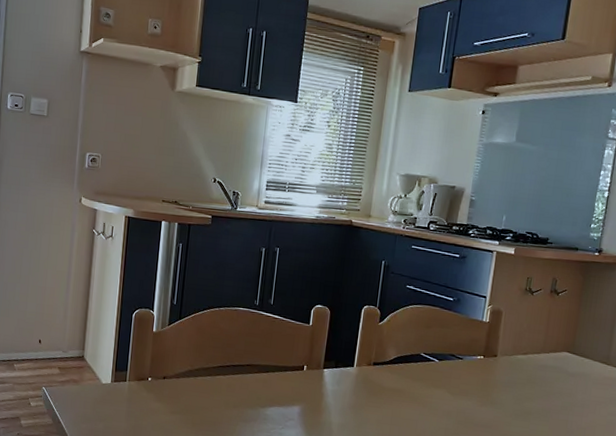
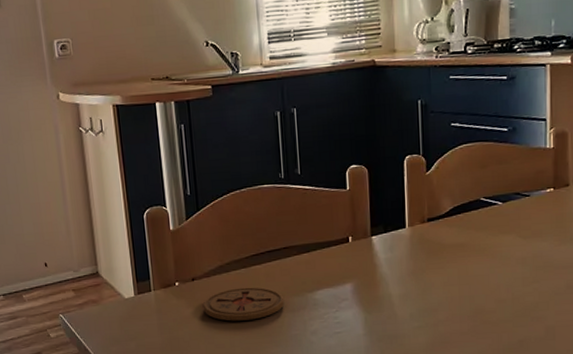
coaster: none [168,392,240,423] -> present [202,287,285,321]

